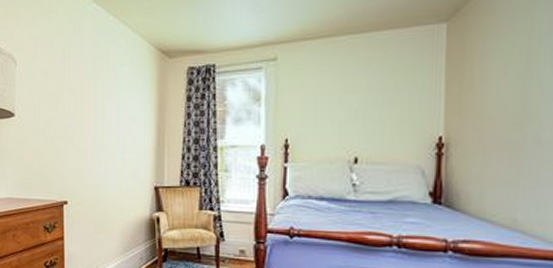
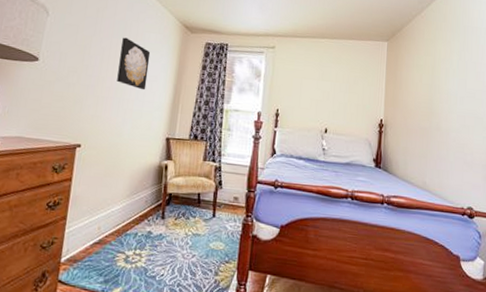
wall art: none [94,76,126,135] -> present [117,37,151,90]

